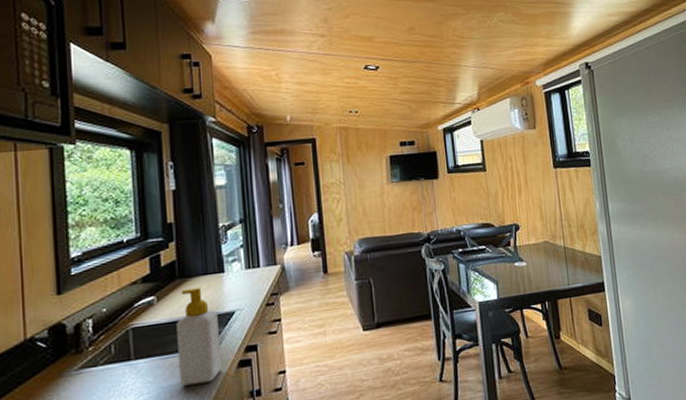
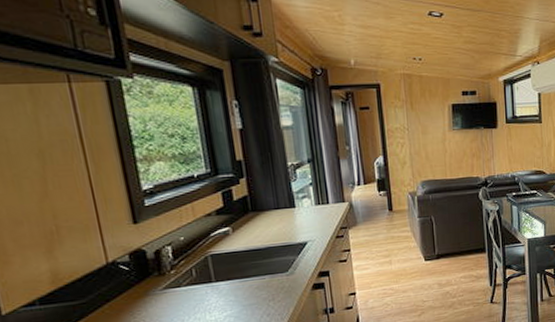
soap bottle: present [176,287,221,386] -> none [253,220,297,304]

